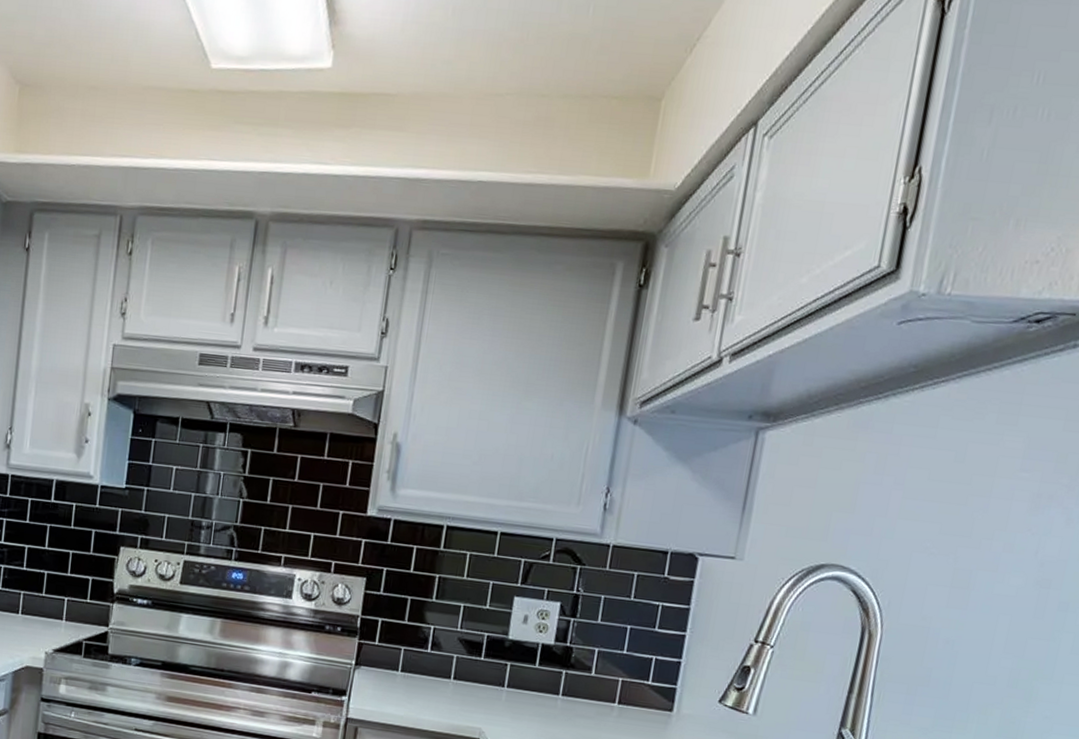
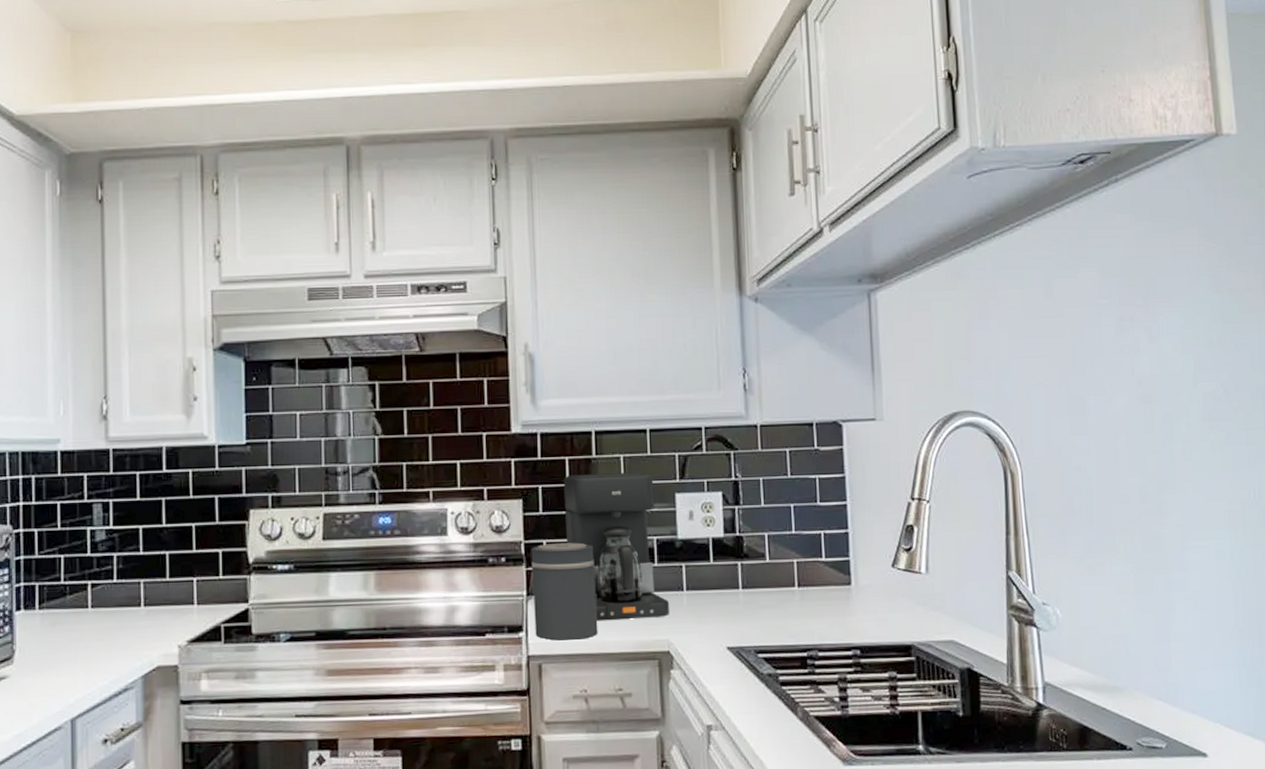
cylinder: none [357,621,426,713] -> present [531,542,598,641]
coffee maker: none [401,562,495,708] -> present [563,472,670,621]

